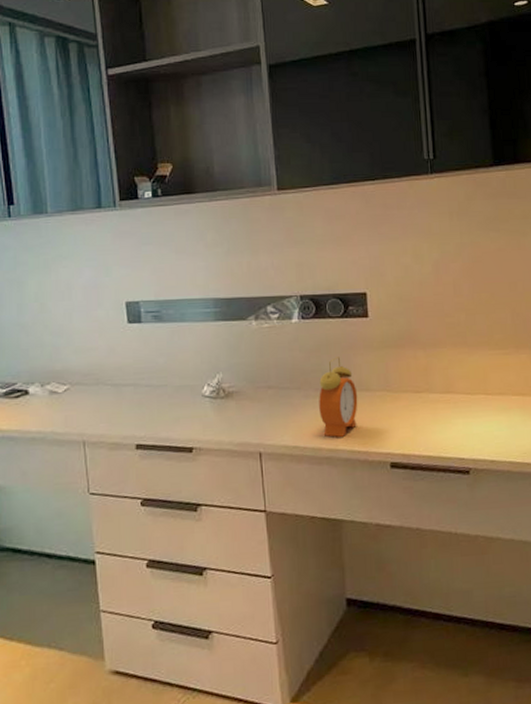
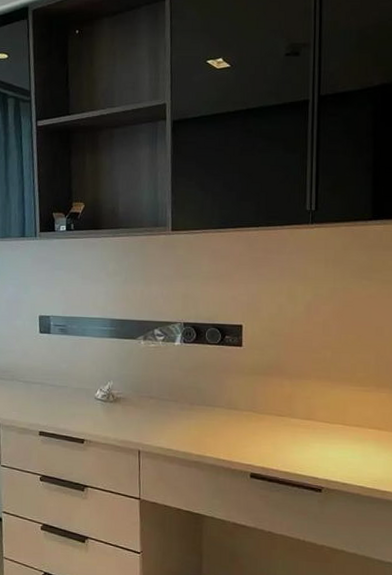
alarm clock: present [319,357,358,437] -> none [192,378,227,446]

